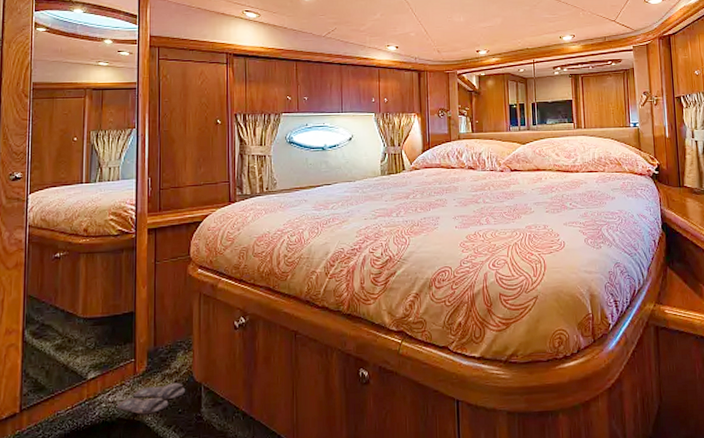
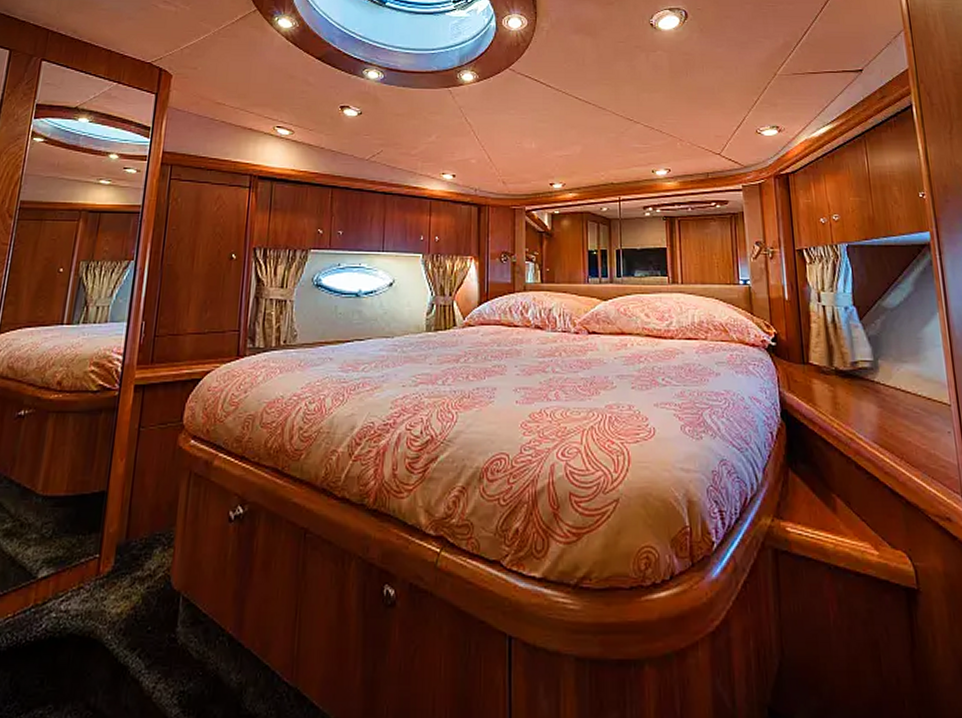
slippers: present [116,382,185,415] -> none [68,589,159,631]

